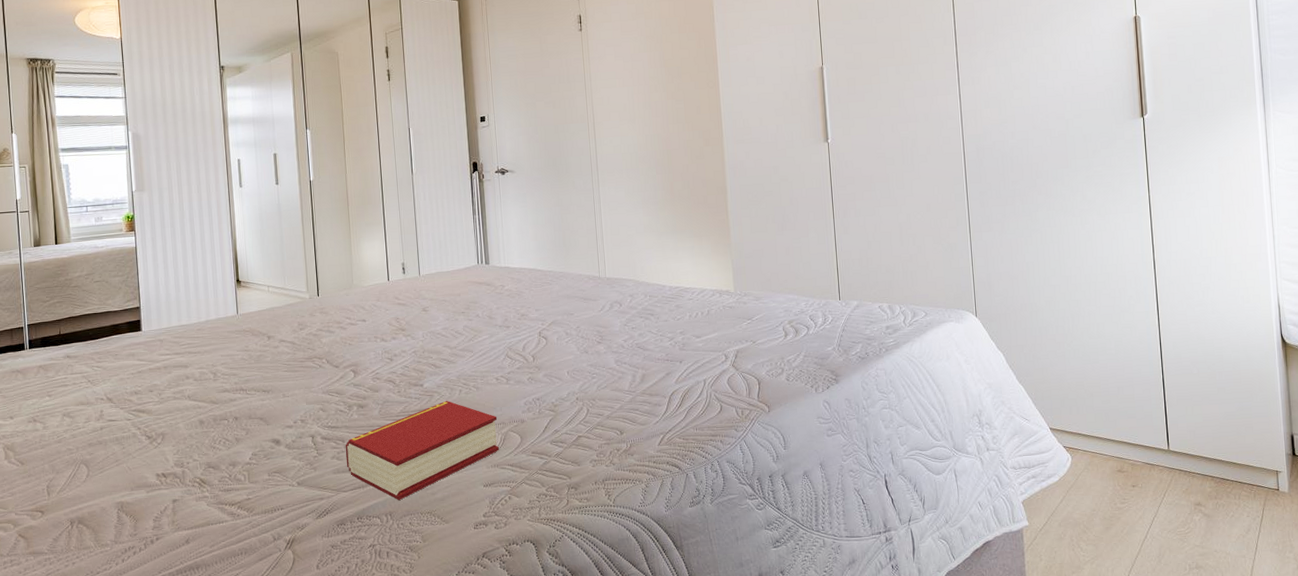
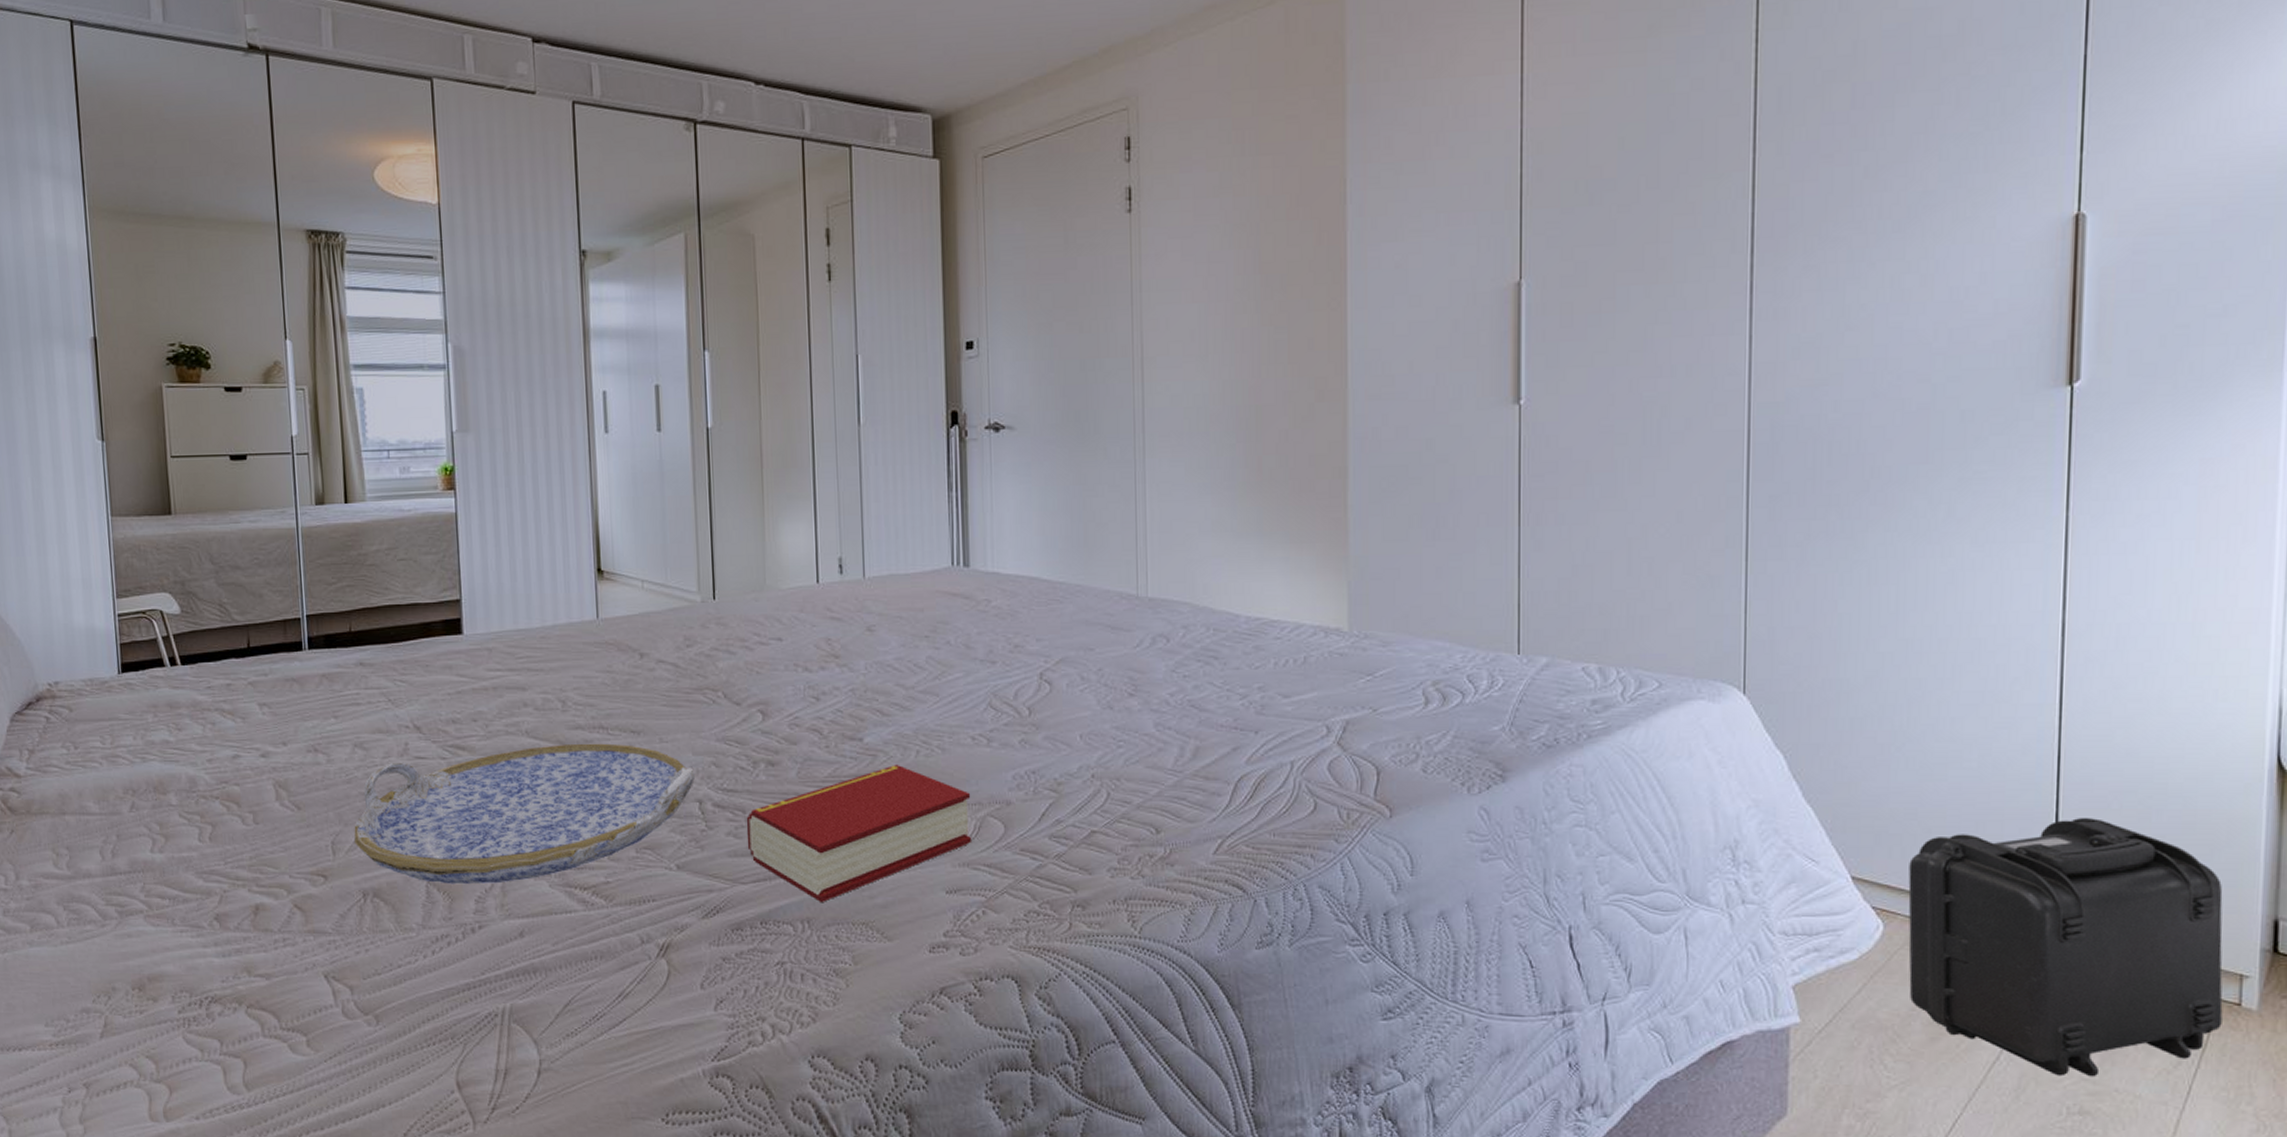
serving tray: none [63,400,309,510] -> present [354,743,696,885]
backpack: none [1082,379,1270,545] -> present [1908,817,2223,1077]

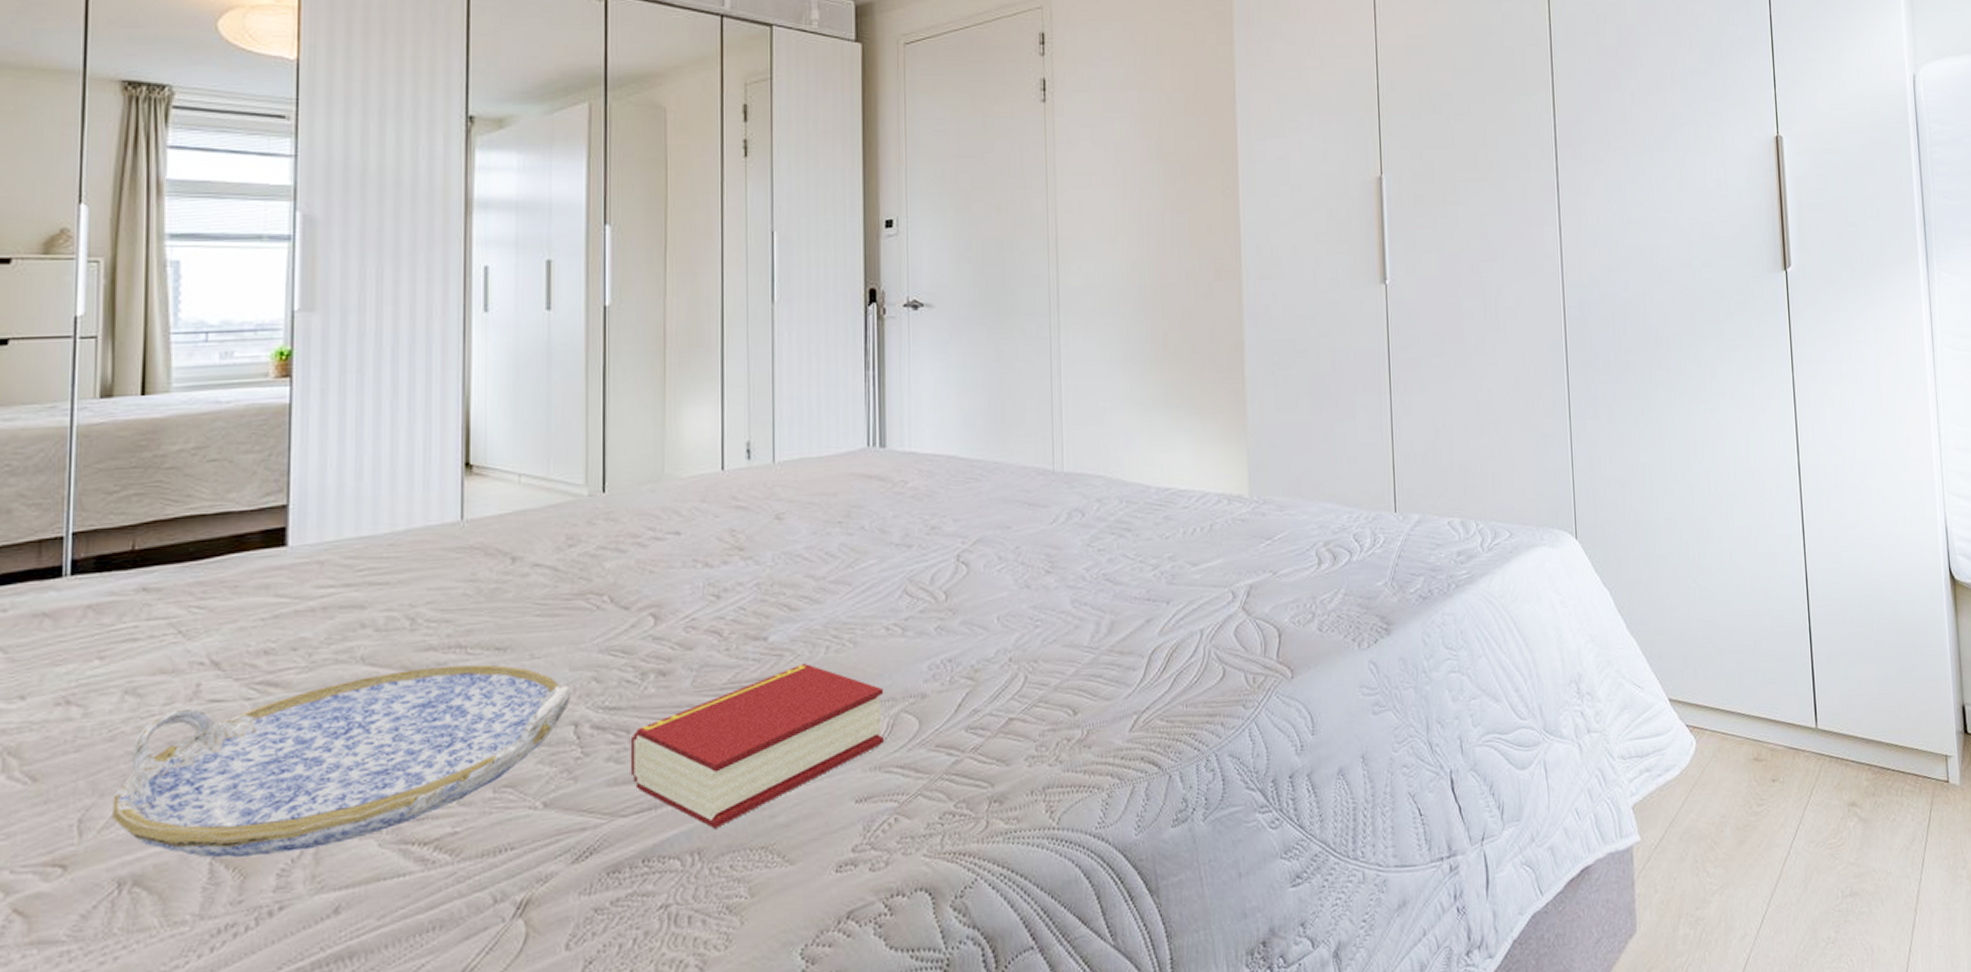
backpack: present [1908,817,2223,1077] -> none [1710,629,1938,863]

